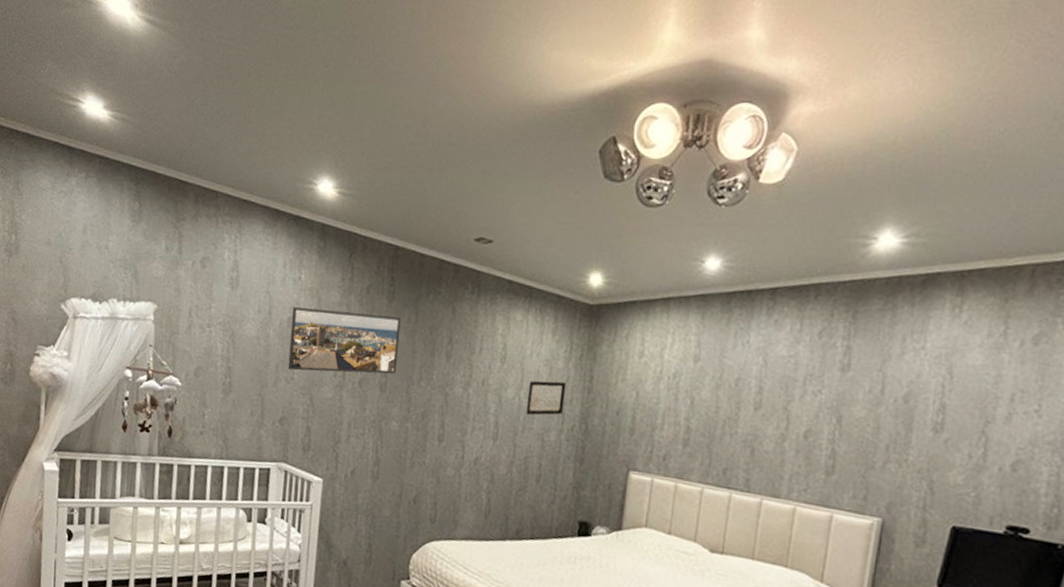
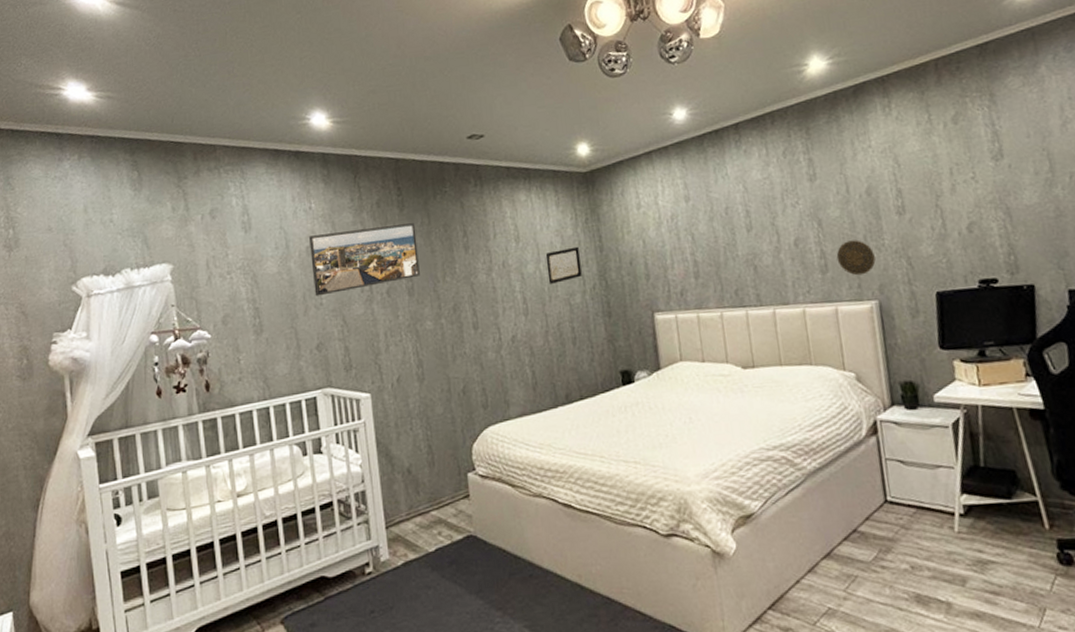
decorative plate: none [847,446,893,488] -> present [836,240,876,276]

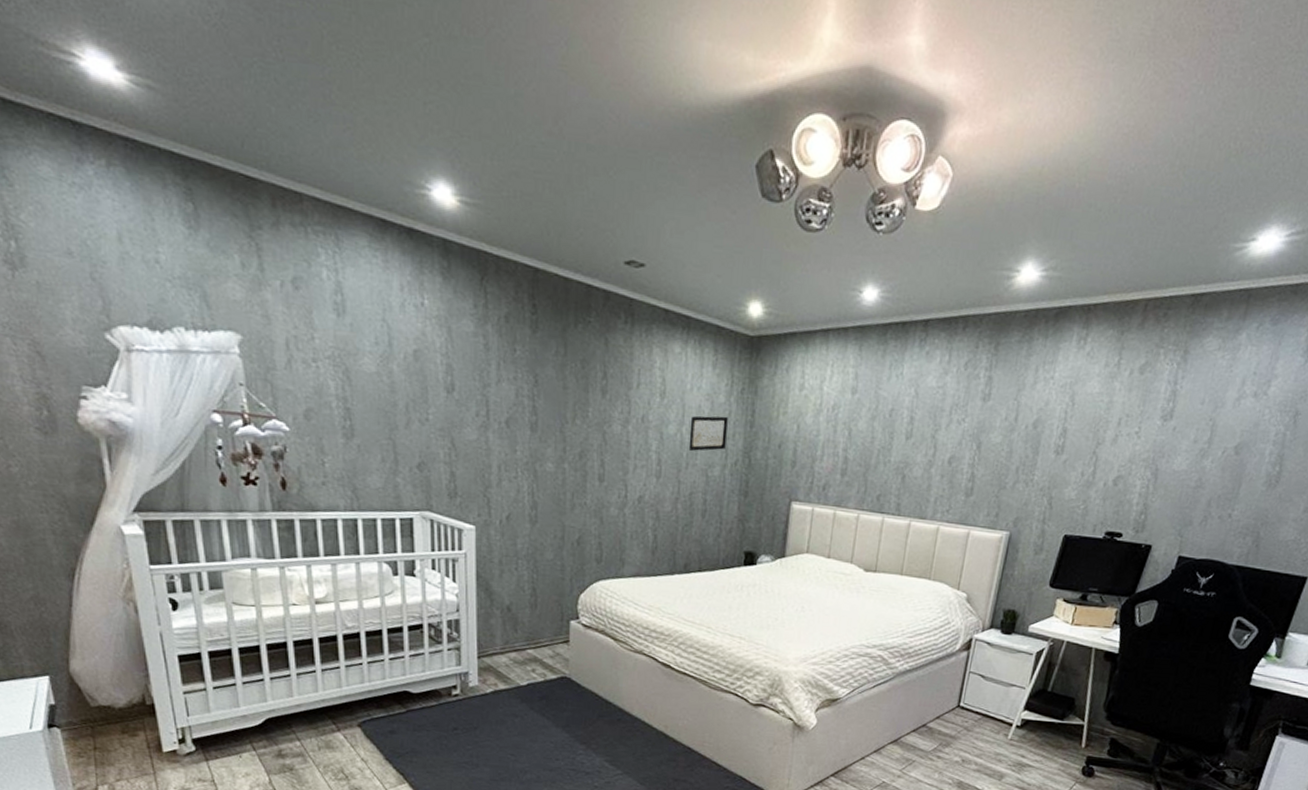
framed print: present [309,223,420,297] -> none [418,338,549,413]
decorative plate: present [836,240,876,276] -> none [984,469,1021,505]

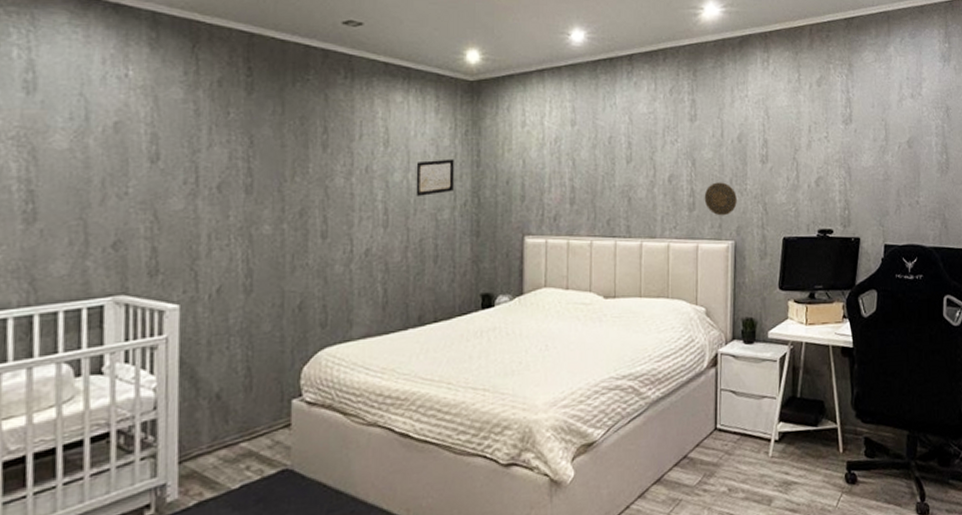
decorative plate: none [984,469,1021,505] -> present [704,182,737,216]

